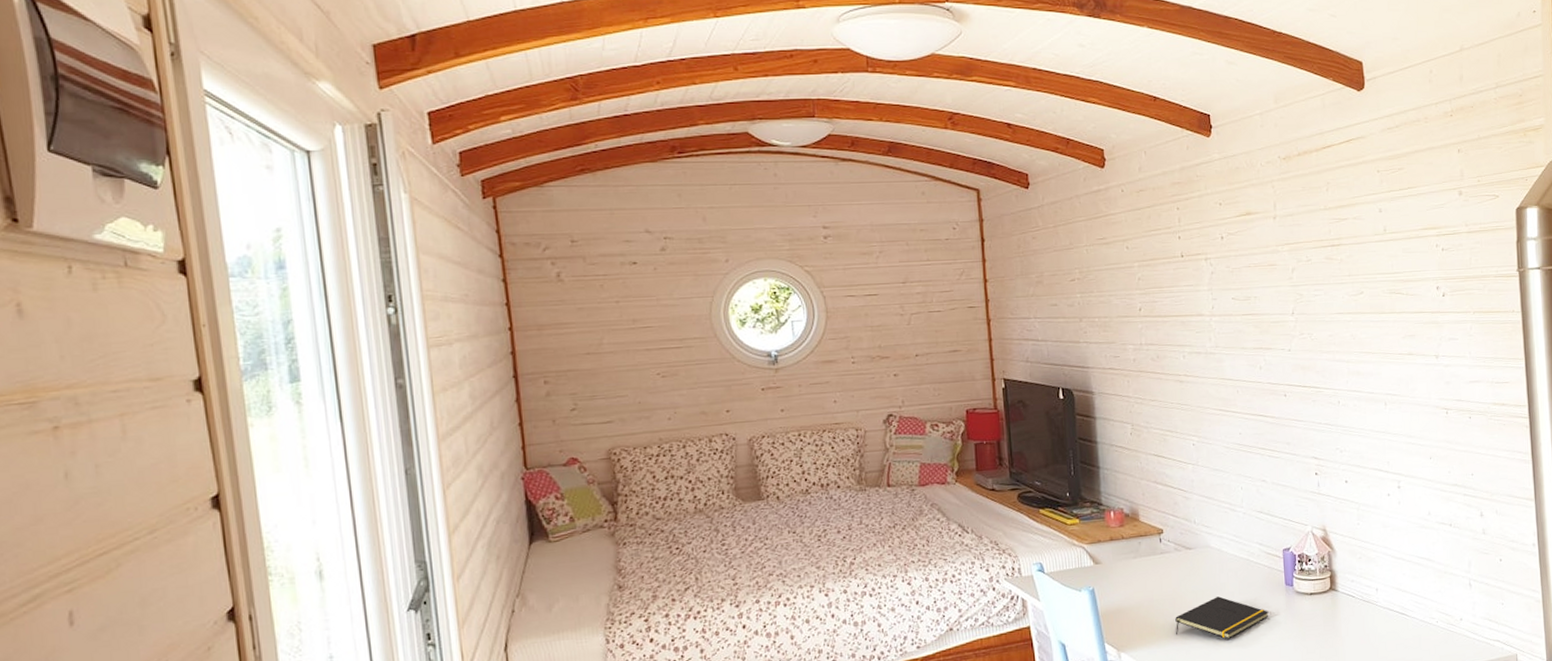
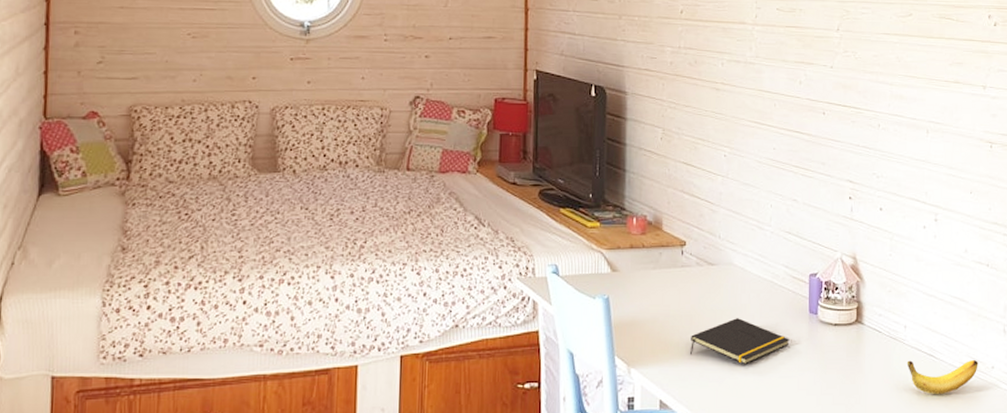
banana: none [1380,614,1448,650] -> present [906,360,978,395]

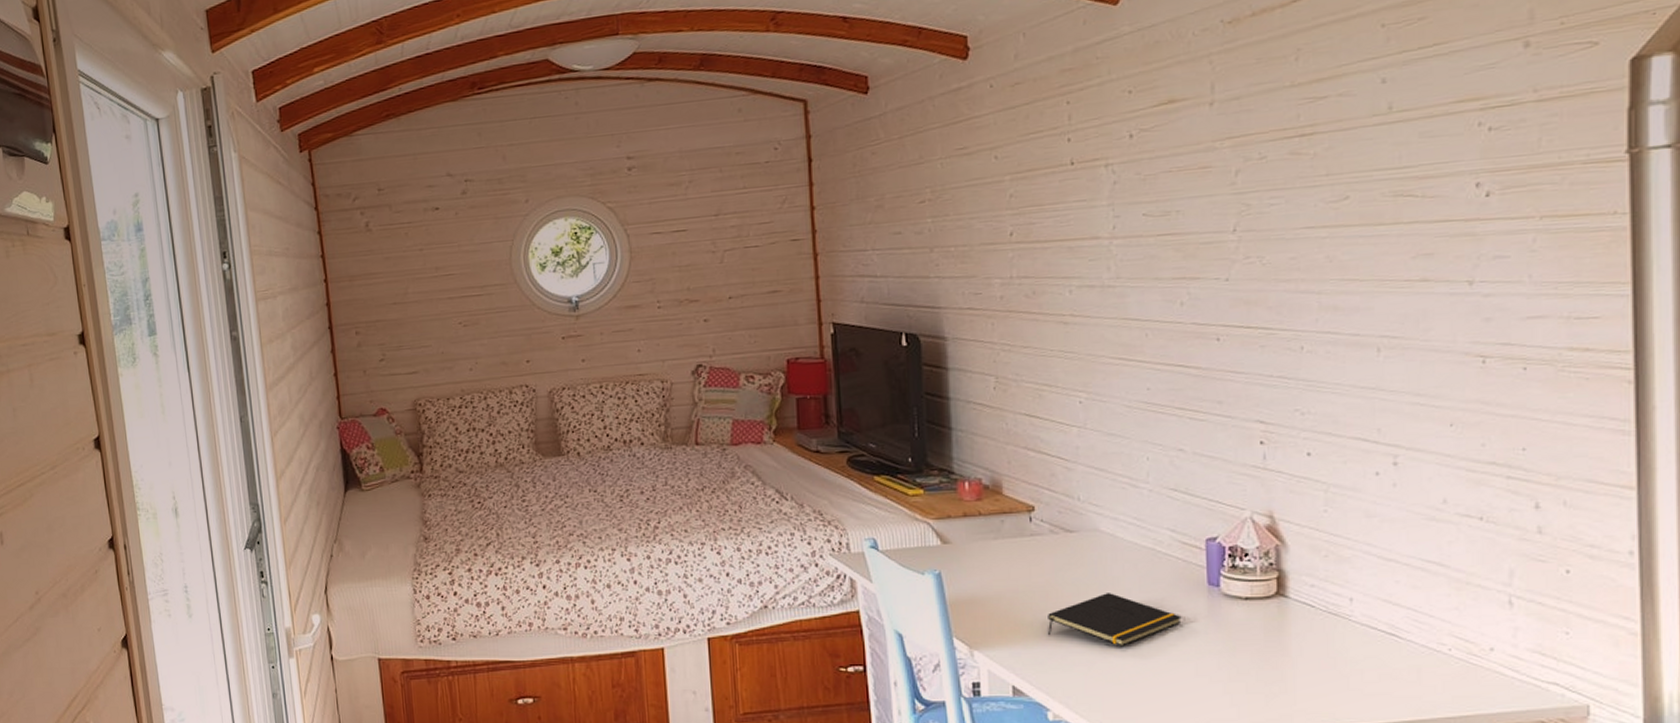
banana: present [906,360,978,395] -> none [1354,640,1468,684]

